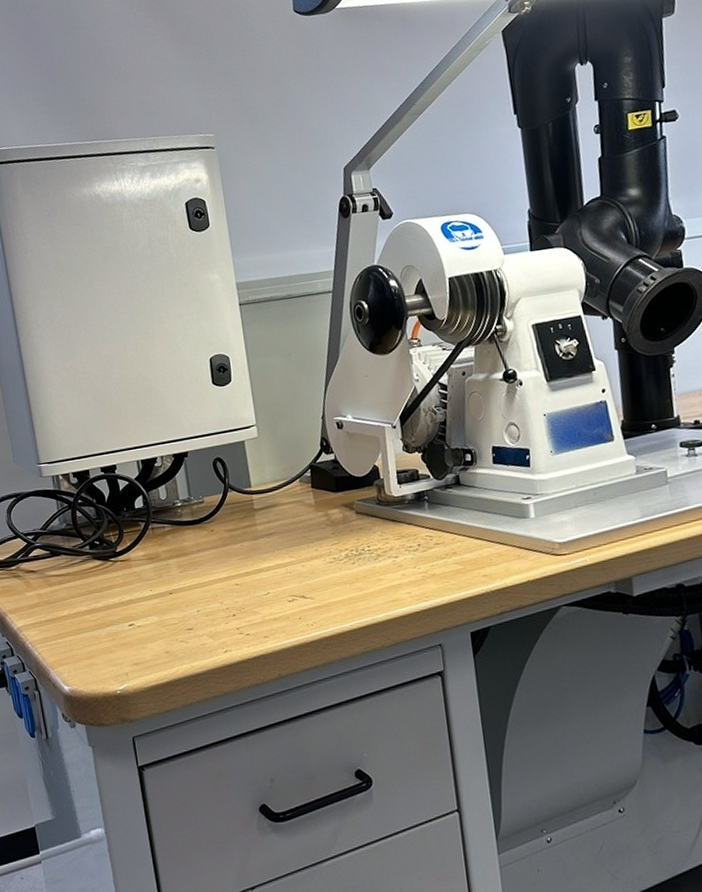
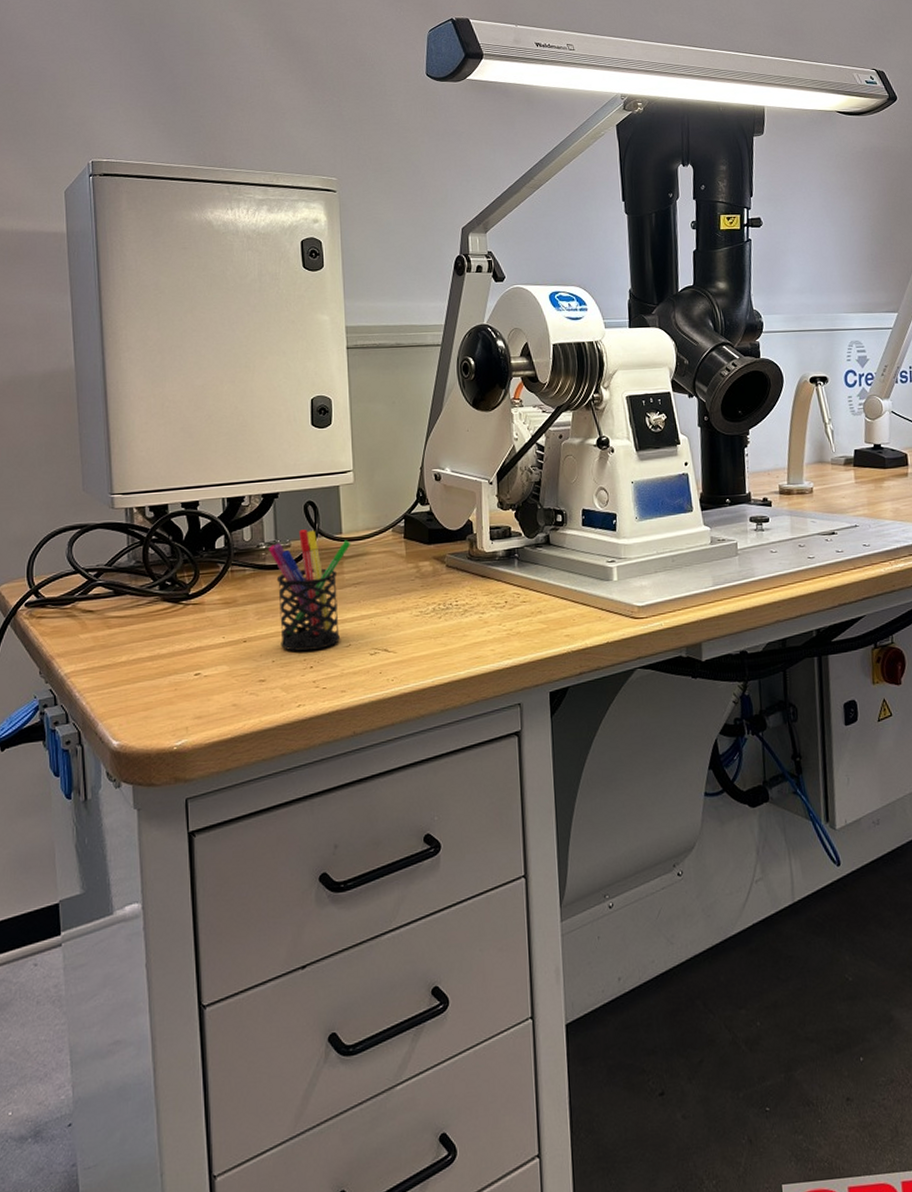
pen holder: none [183,485,261,601] -> present [268,529,351,652]

